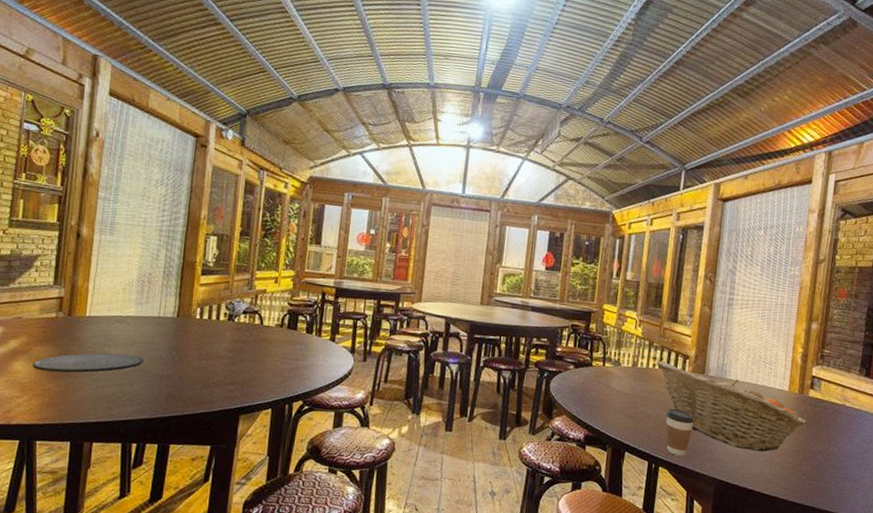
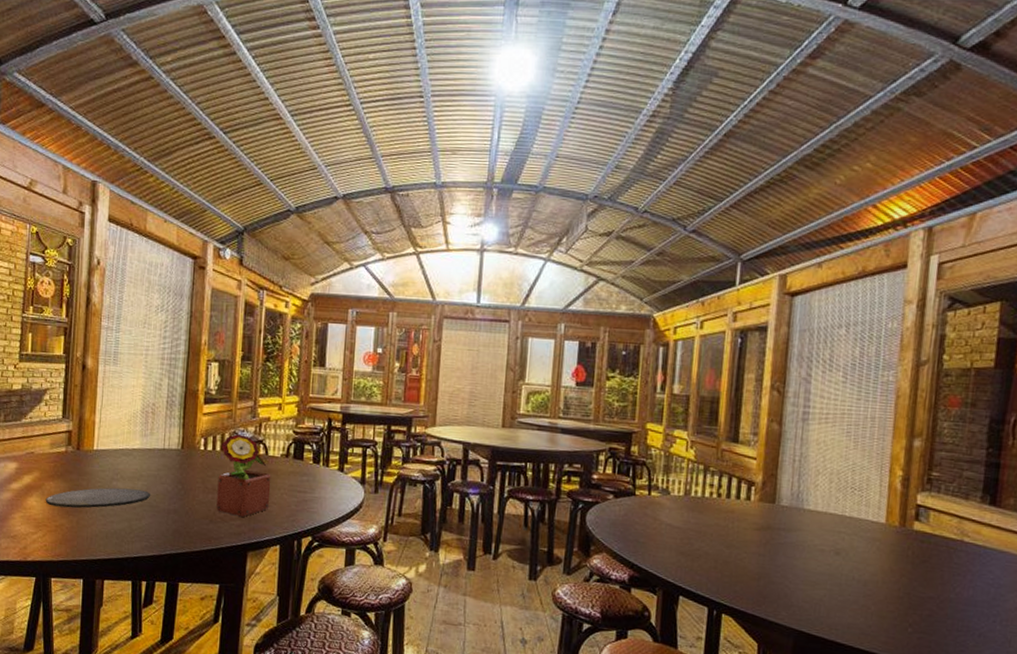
potted flower: none [210,305,266,382] -> present [216,434,271,517]
fruit basket: present [657,361,807,452] -> none [714,488,912,597]
coffee cup: present [666,408,694,456] -> none [728,544,764,602]

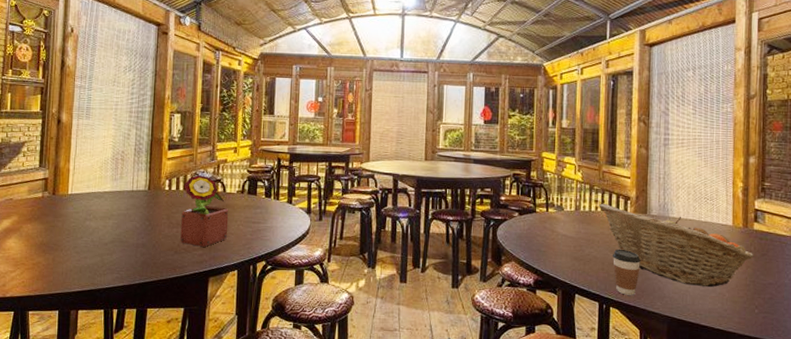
plate: present [45,487,150,509] -> none [23,227,120,247]
fruit basket: none [714,488,912,597] -> present [599,203,754,287]
coffee cup: none [728,544,764,602] -> present [613,249,641,295]

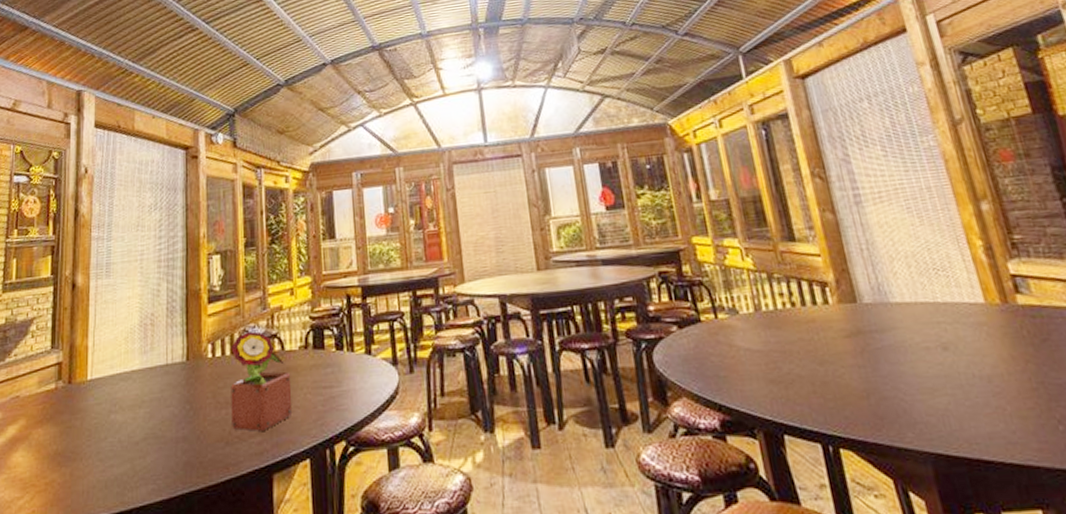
fruit basket: present [599,203,754,287] -> none [786,295,1032,400]
coffee cup: present [613,249,641,295] -> none [824,358,872,427]

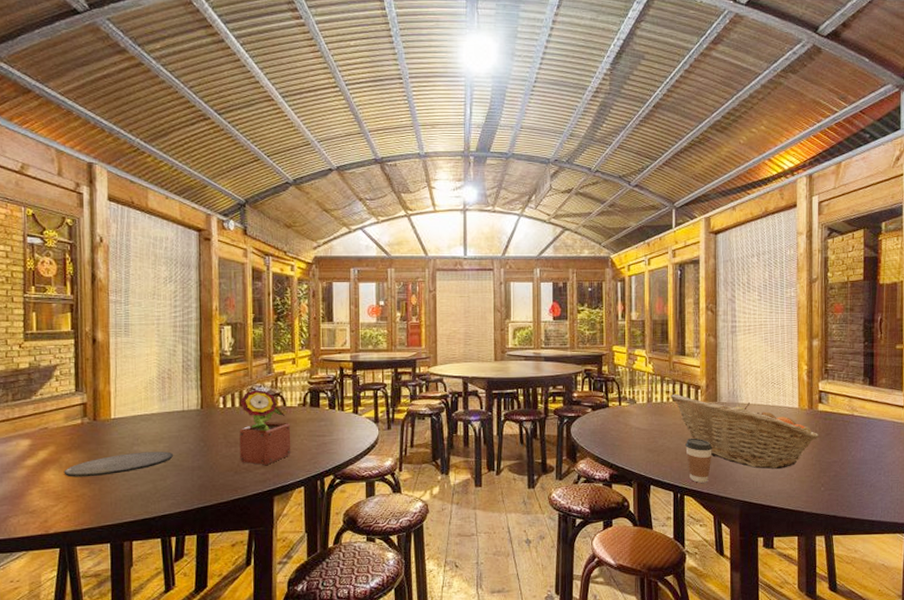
plate: none [33,419,154,459] -> present [63,451,173,477]
fruit basket: none [786,295,1032,400] -> present [670,393,819,469]
coffee cup: none [824,358,872,427] -> present [685,438,712,483]

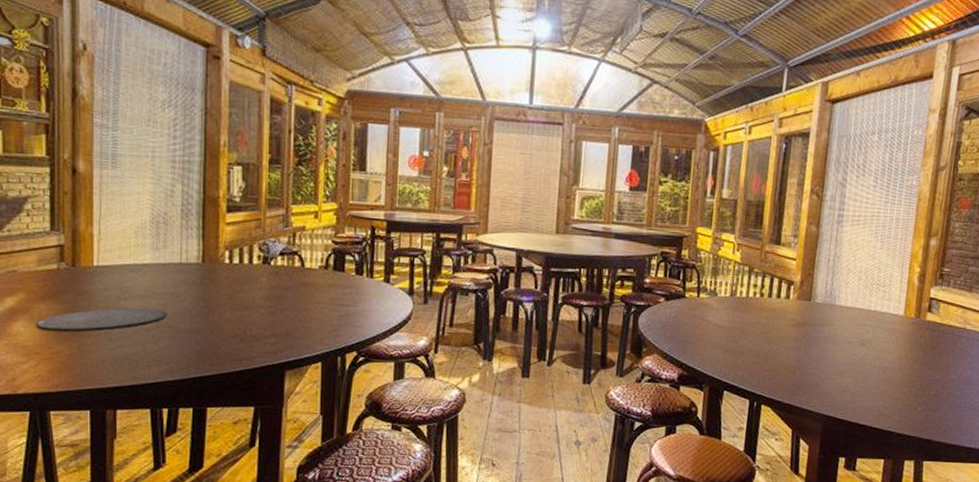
potted flower: present [239,390,291,465] -> none [247,245,309,334]
fruit basket: present [670,393,819,469] -> none [757,288,923,383]
coffee cup: present [685,438,712,483] -> none [768,340,800,392]

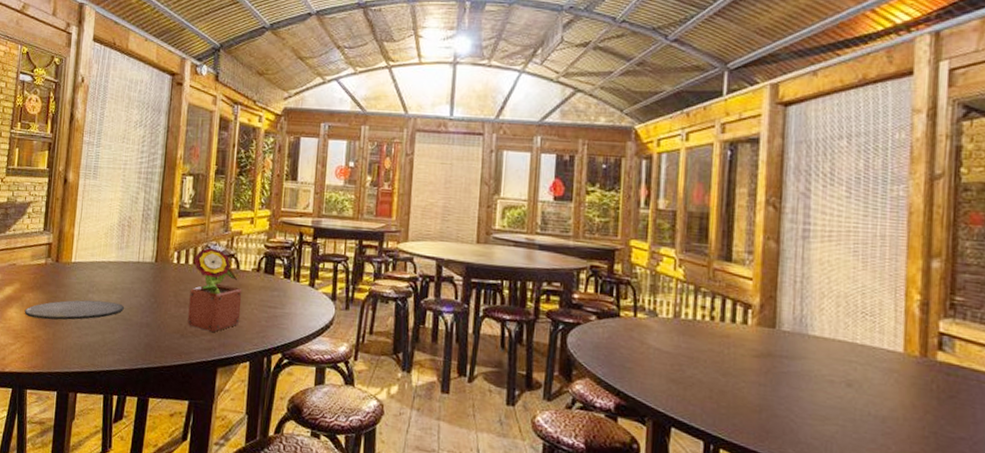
potted flower: none [247,245,309,334] -> present [188,248,242,332]

